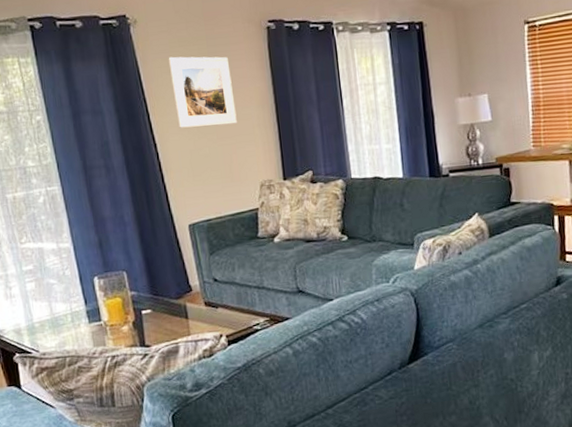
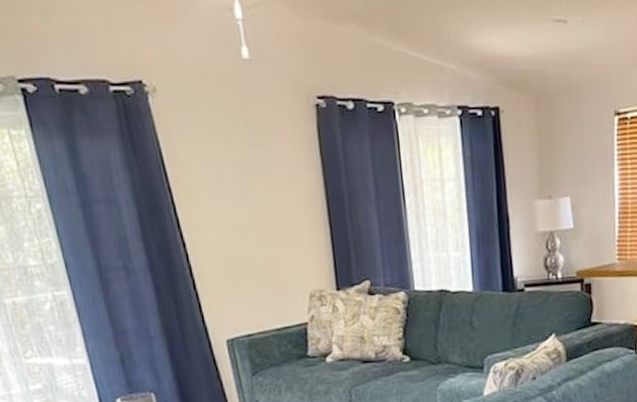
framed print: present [168,56,237,128] -> none [196,136,282,225]

